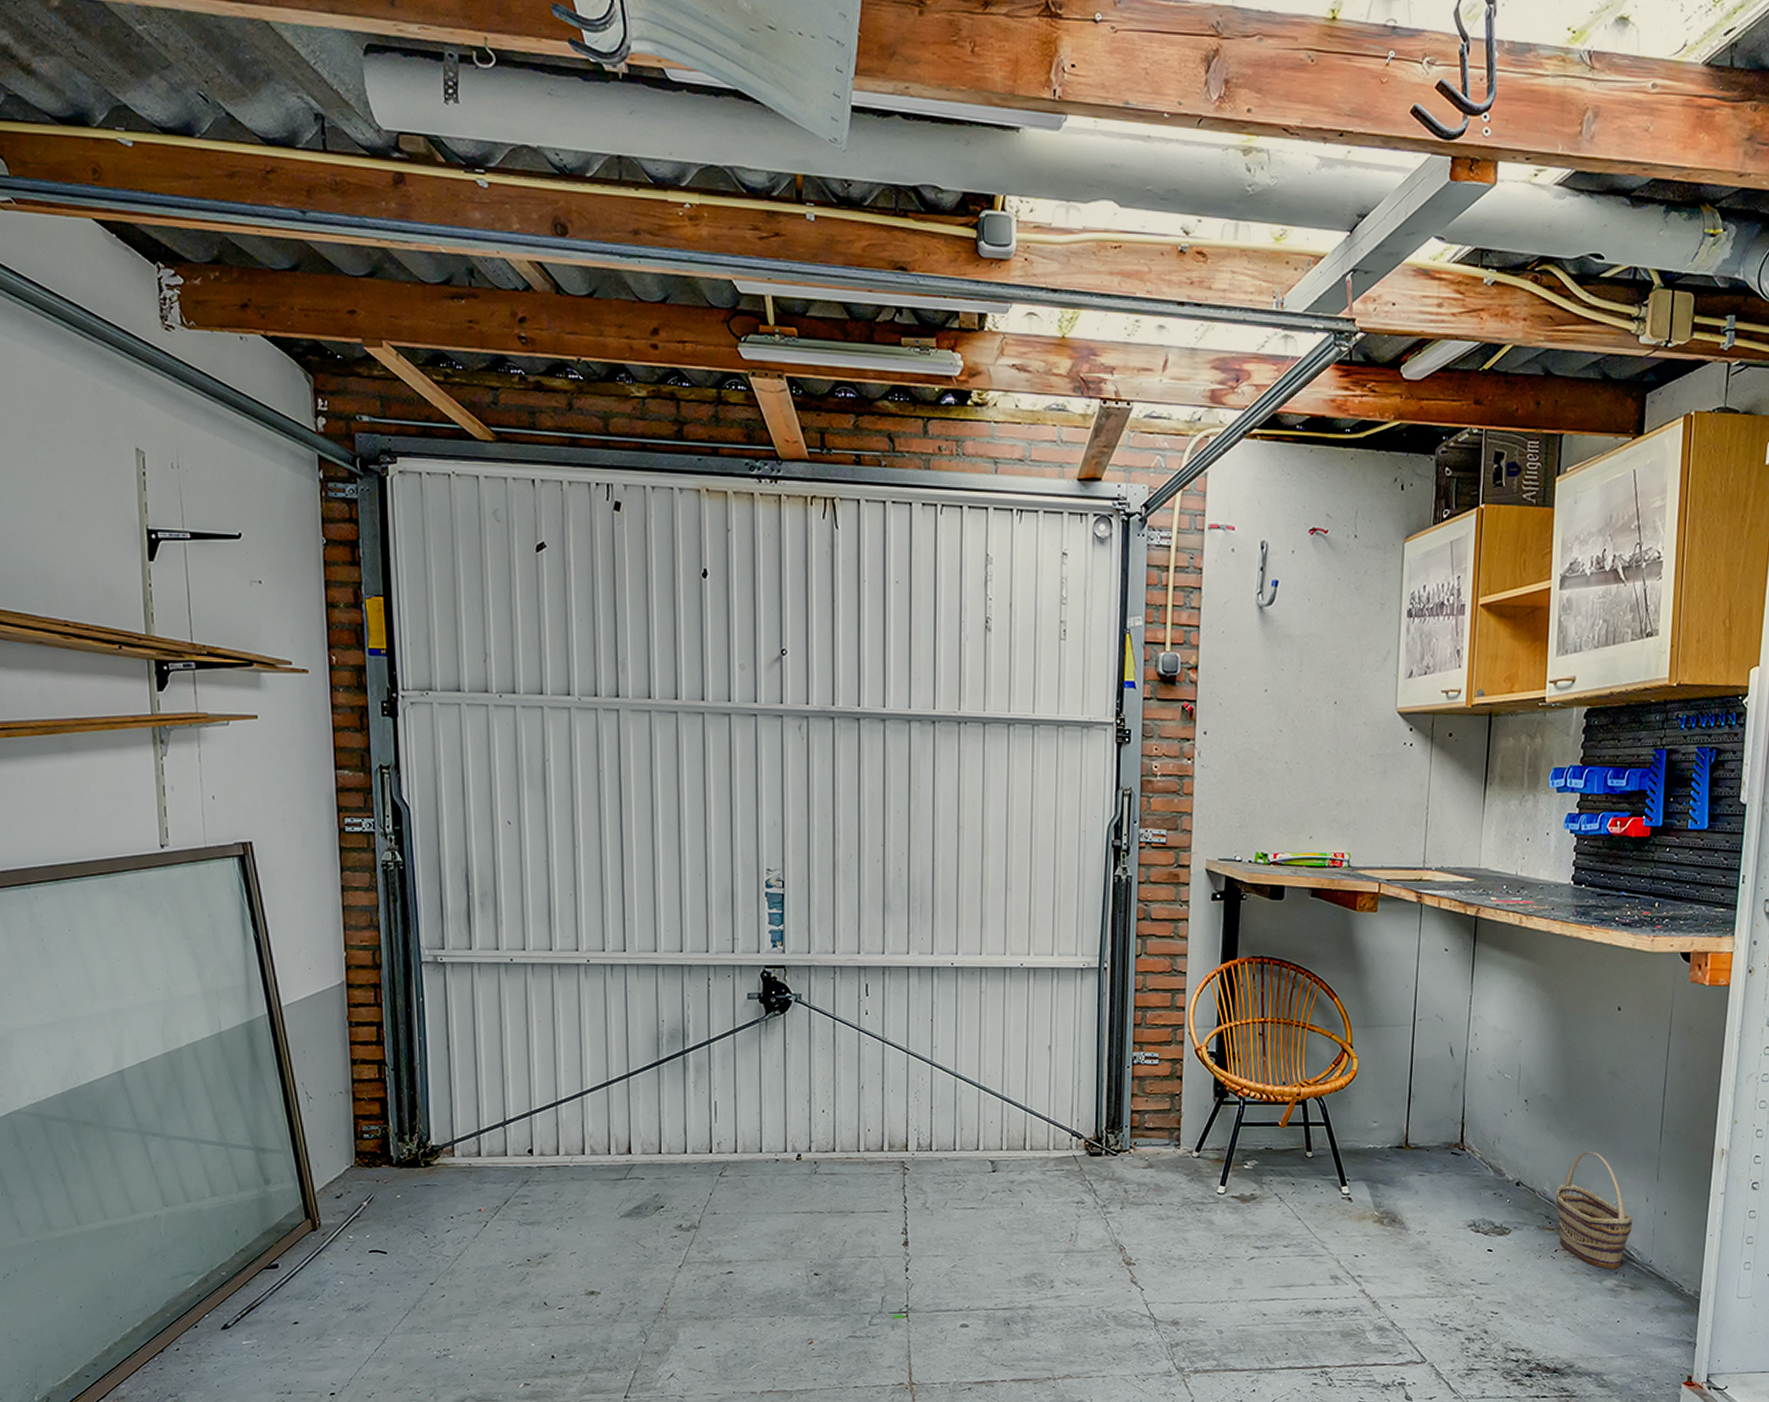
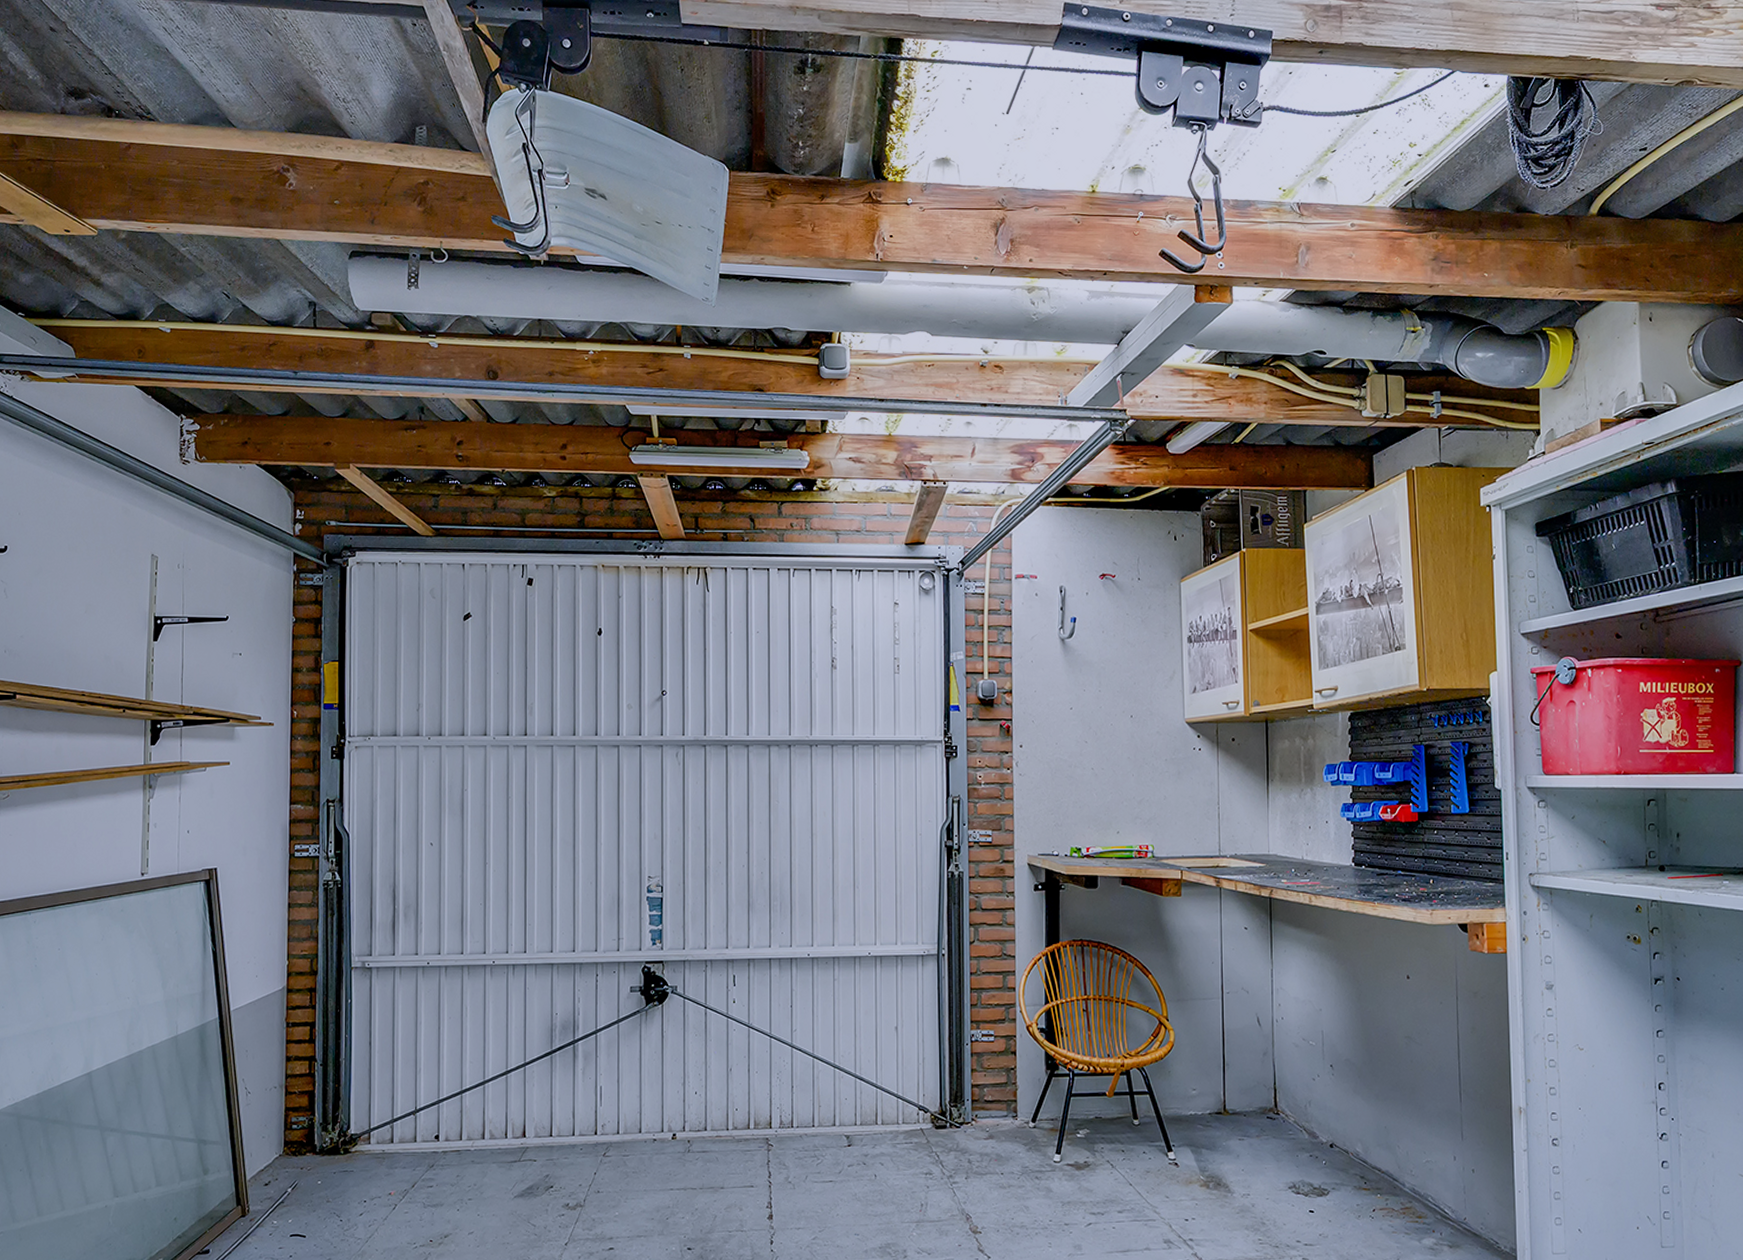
basket: present [1556,1151,1633,1269] -> none [1369,1113,1444,1227]

